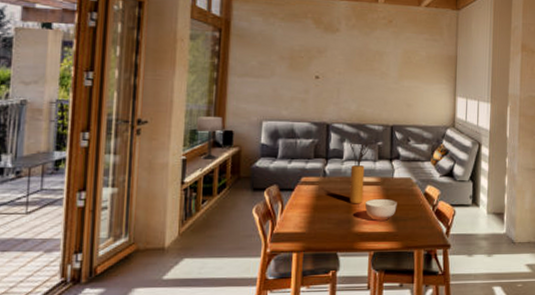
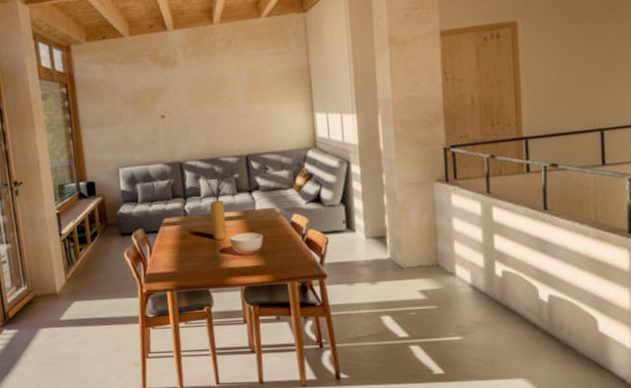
table lamp: present [196,116,223,159] -> none [61,169,86,211]

